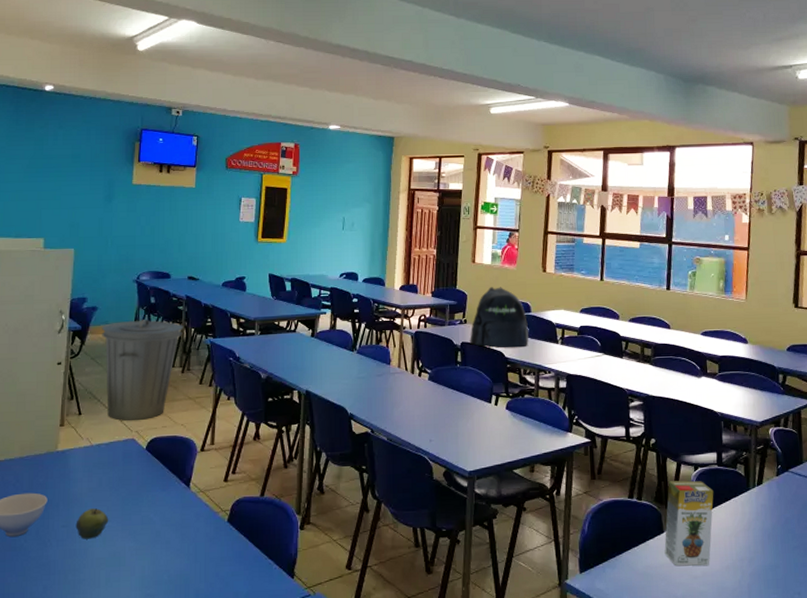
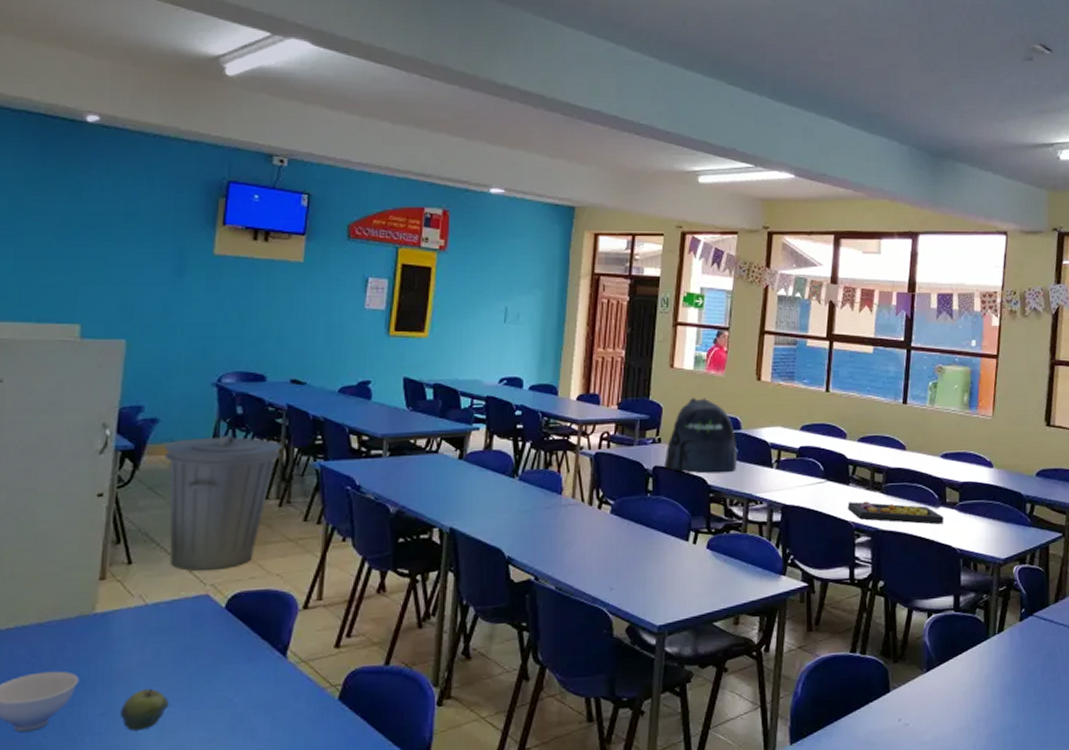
food tray: none [621,371,706,392] -> present [847,501,944,524]
juice box: present [664,480,714,567] -> none [890,629,949,731]

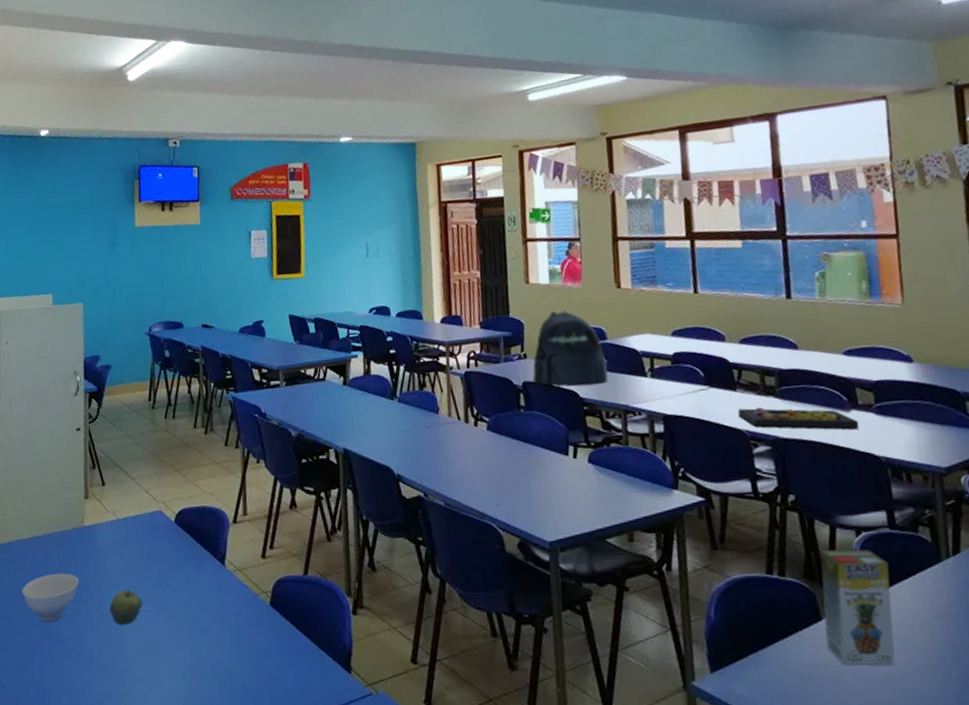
trash can: present [164,436,283,571] -> none [118,375,202,490]
juice box: none [890,629,949,731] -> present [820,549,896,666]

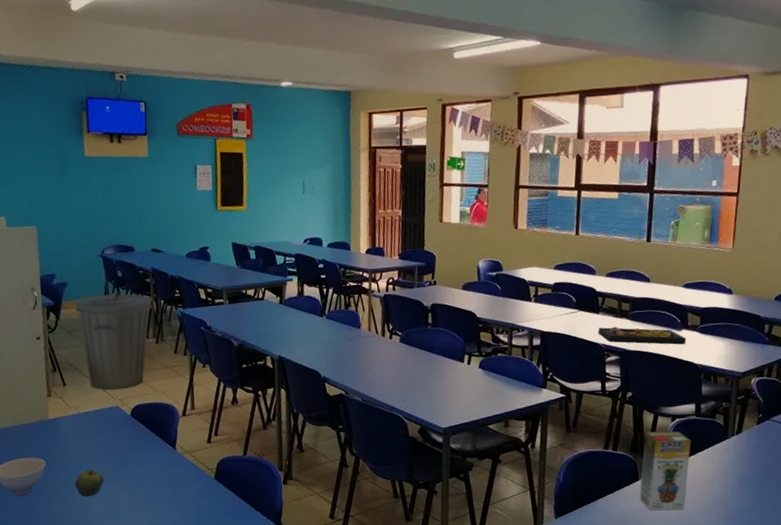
trash can: none [118,375,202,490] -> present [74,293,153,390]
backpack: present [532,310,609,387] -> none [440,246,501,308]

